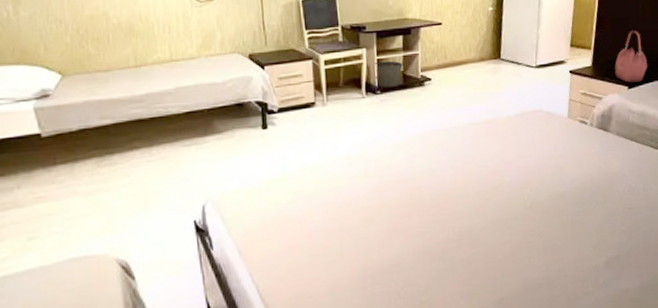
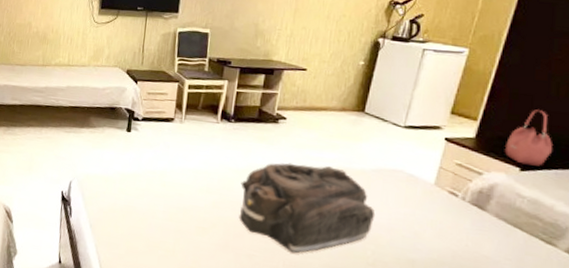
basket: present [375,61,403,87] -> none [232,94,261,119]
duffel bag: none [398,120,526,219] -> present [239,163,376,253]

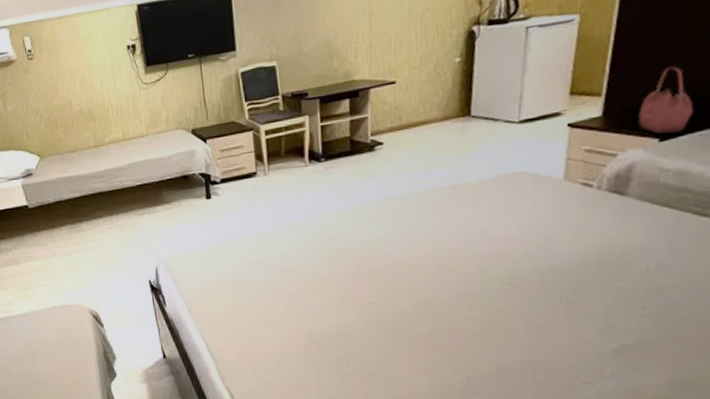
duffel bag: present [239,163,376,253] -> none [345,185,503,290]

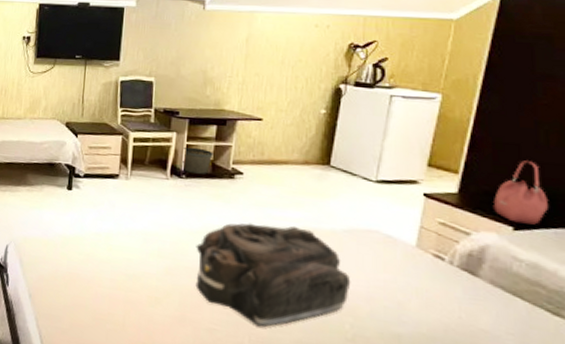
basket: none [318,126,350,155] -> present [182,147,213,174]
duffel bag: none [345,185,503,290] -> present [195,223,351,327]

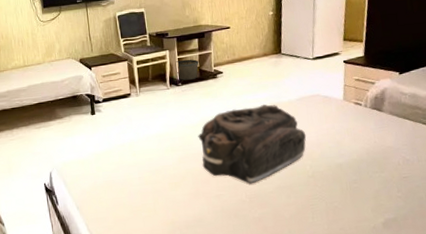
handbag: present [494,160,548,225] -> none [386,24,417,69]

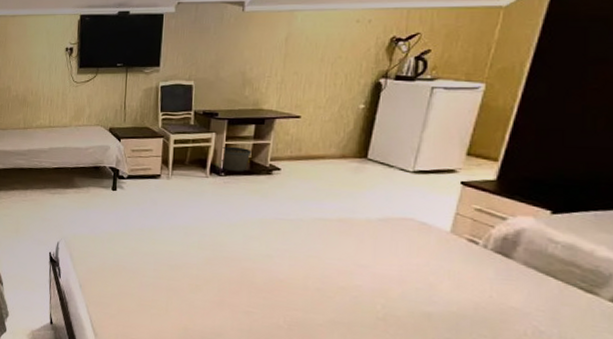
duffel bag: present [198,104,307,184] -> none [234,215,384,309]

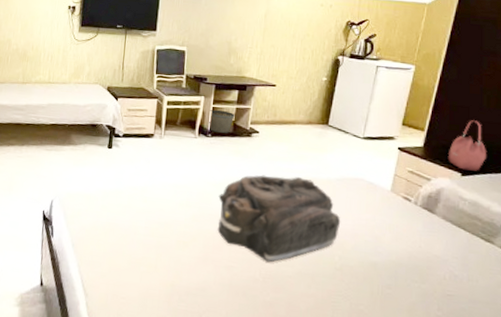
duffel bag: none [234,215,384,309] -> present [217,175,341,262]
handbag: none [533,146,589,208] -> present [449,120,486,171]

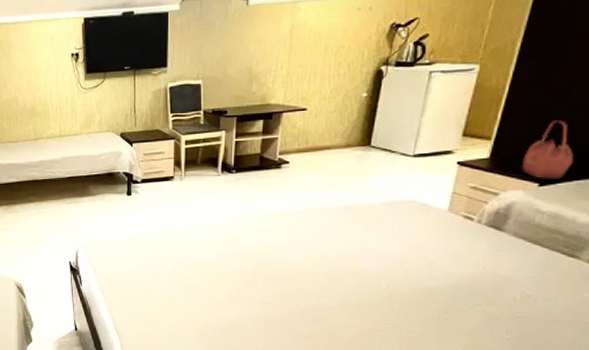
basket: present [209,109,235,133] -> none [232,143,261,167]
duffel bag: present [217,175,341,262] -> none [247,204,388,295]

